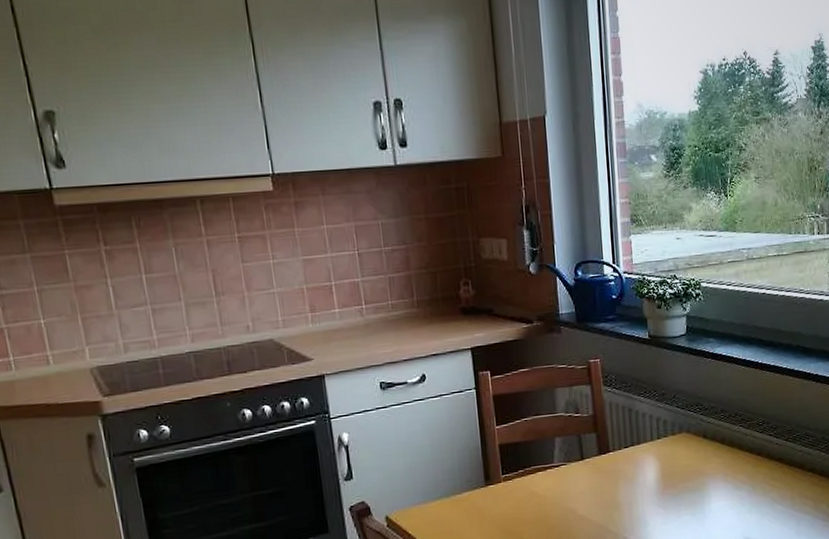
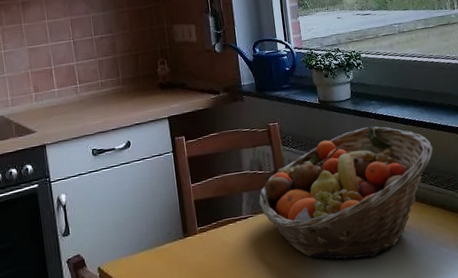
fruit basket: none [573,367,776,515] -> present [258,126,434,260]

